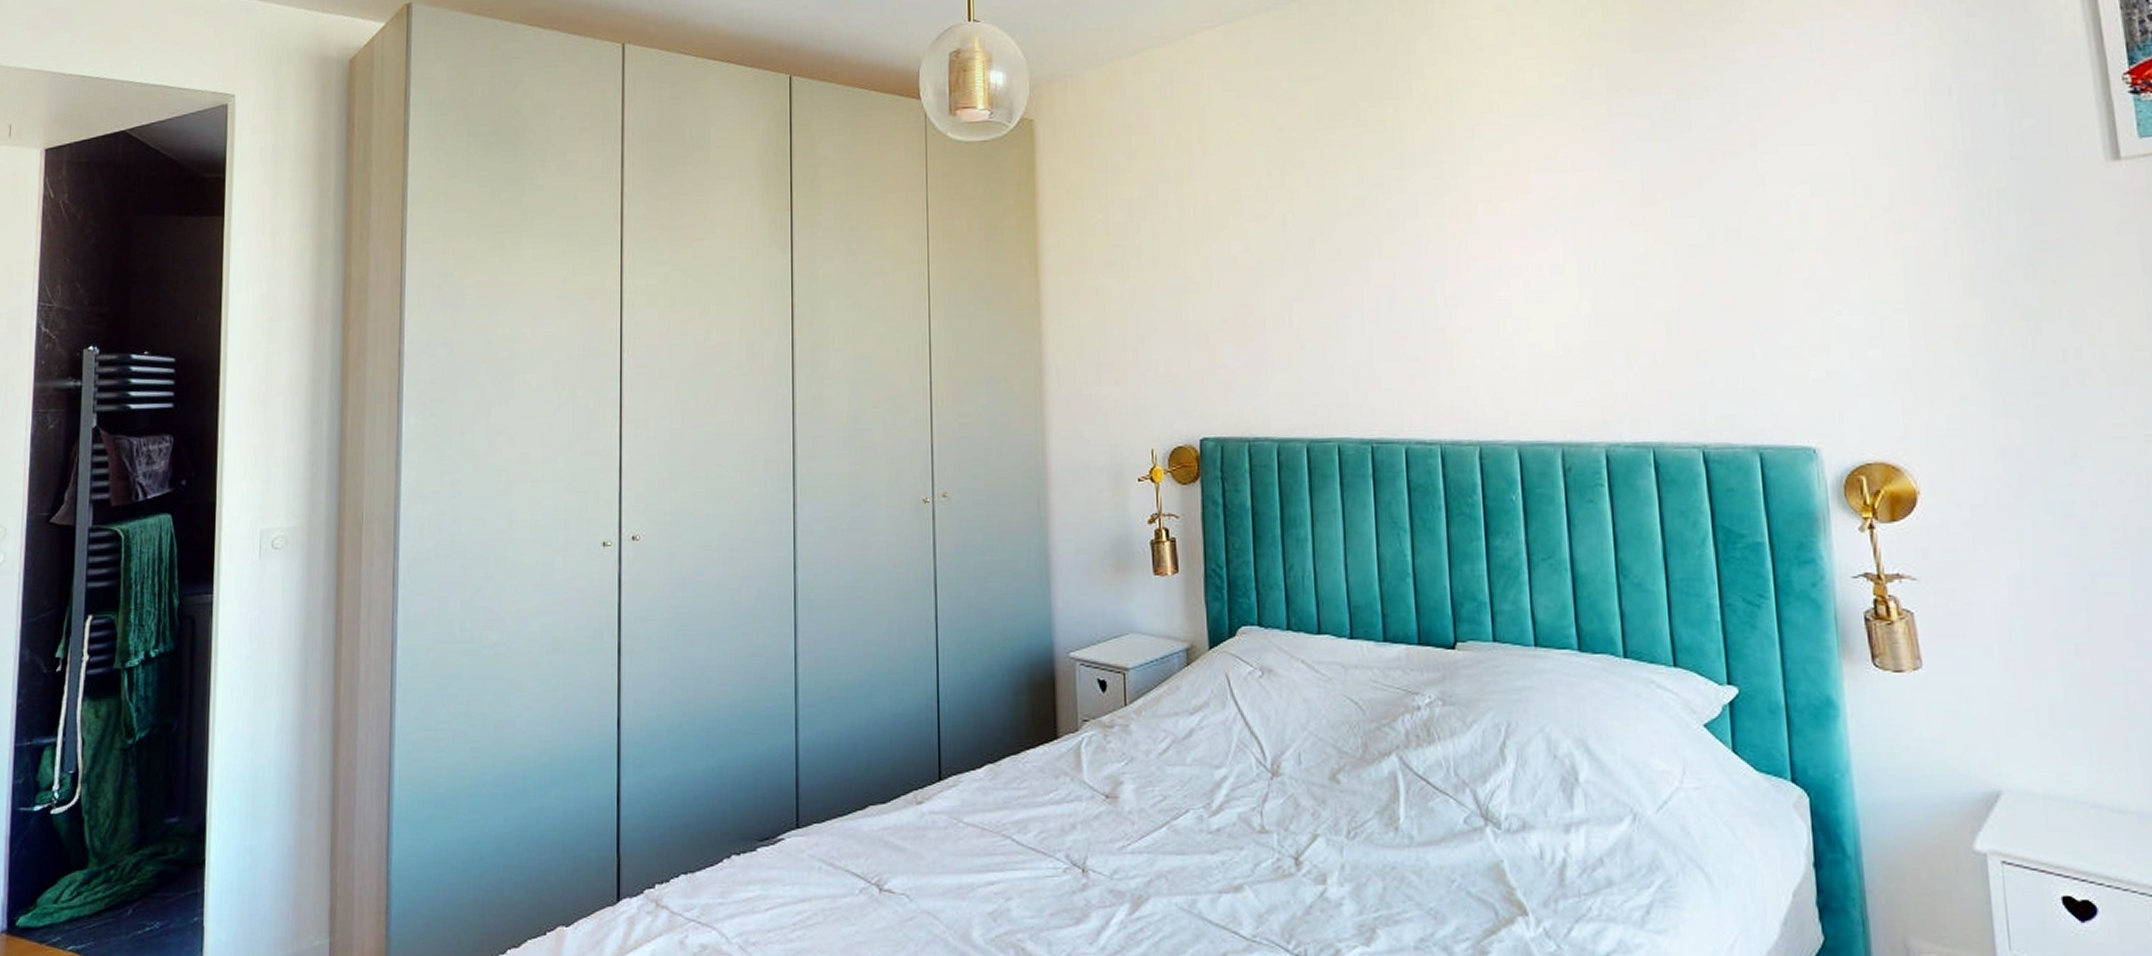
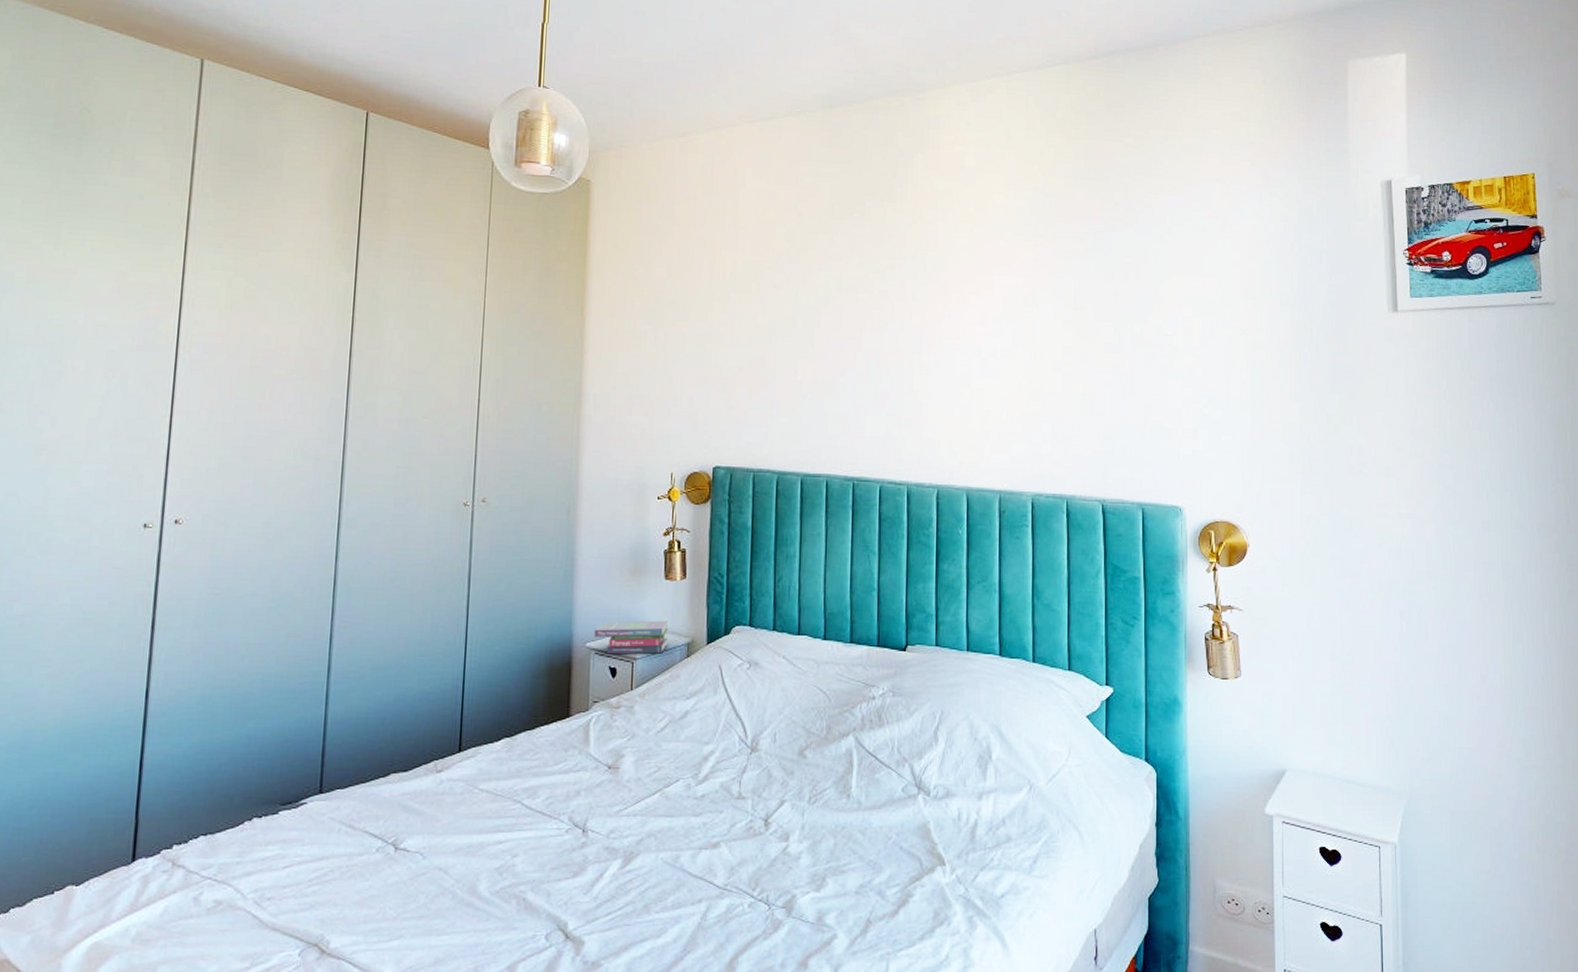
books: none [1077,623,1164,665] -> present [594,620,669,655]

